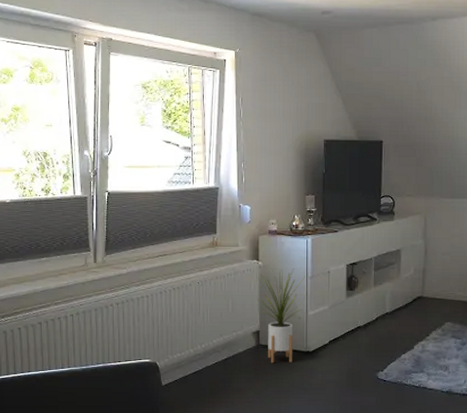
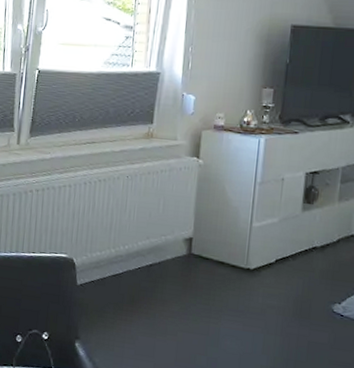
house plant: present [257,268,305,364] -> none [193,170,253,279]

